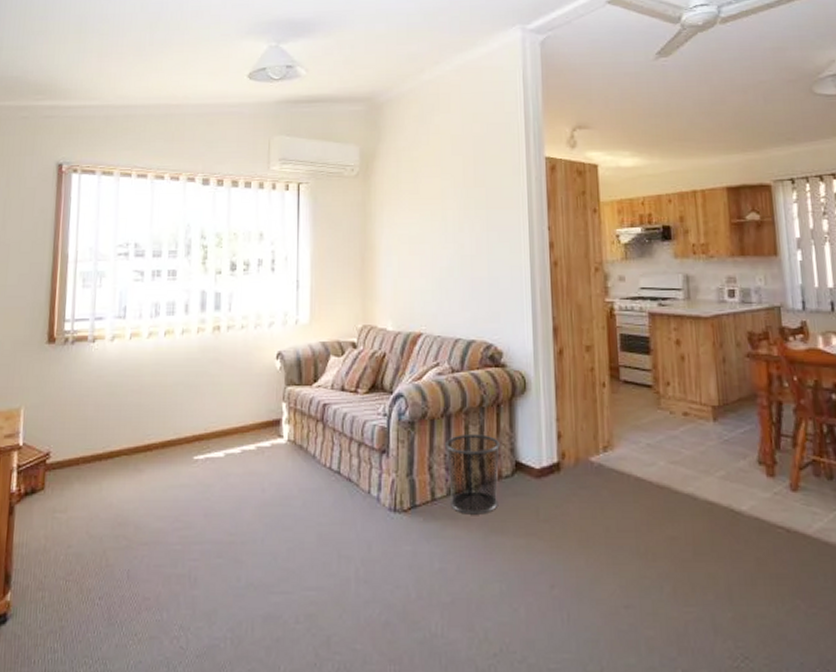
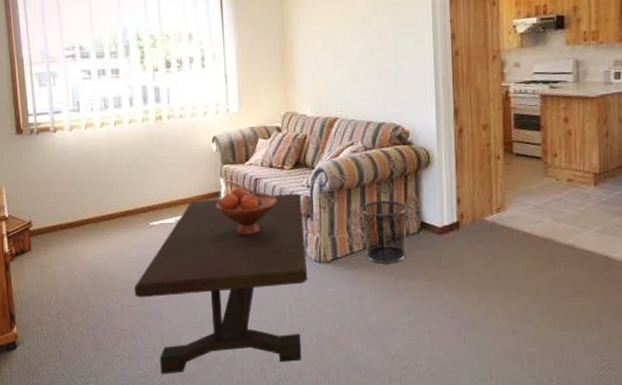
coffee table: none [165,423,380,662] -> present [134,193,308,374]
fruit bowl: none [275,414,348,475] -> present [216,187,277,236]

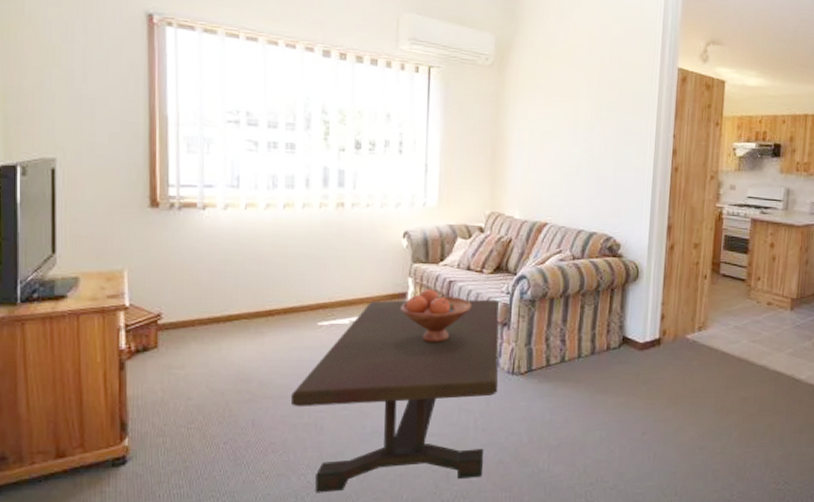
waste bin: present [361,201,407,264] -> none [562,313,611,378]

